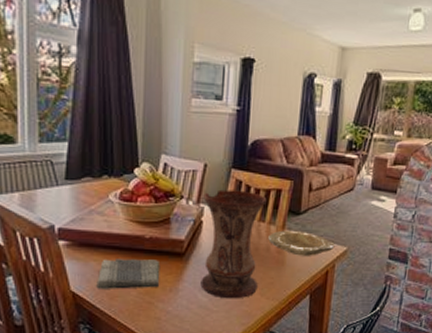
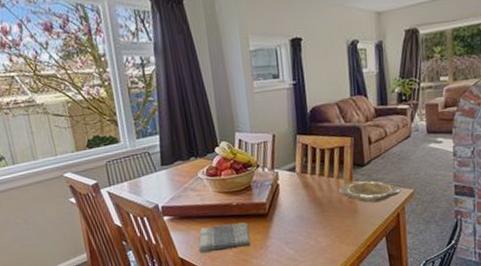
vase: present [200,189,267,299] -> none [276,152,337,249]

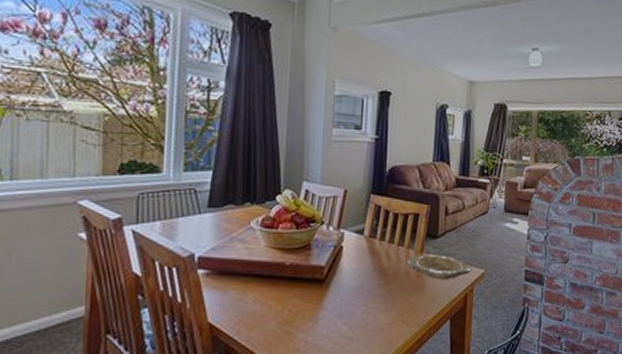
dish towel: present [199,222,251,253] -> none [234,287,301,320]

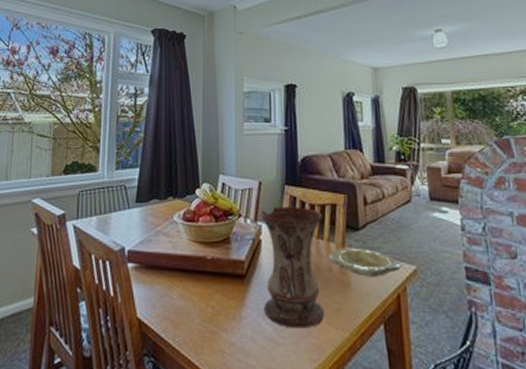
vase: none [341,215,405,326] -> present [260,206,324,329]

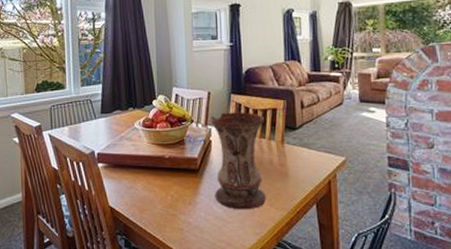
plate: present [329,247,402,277] -> none [270,144,333,167]

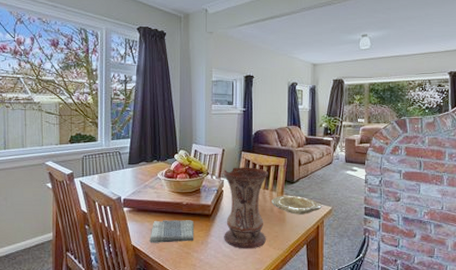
dish towel: none [129,176,180,204] -> present [150,220,194,243]
plate: none [270,144,333,167] -> present [272,195,322,215]

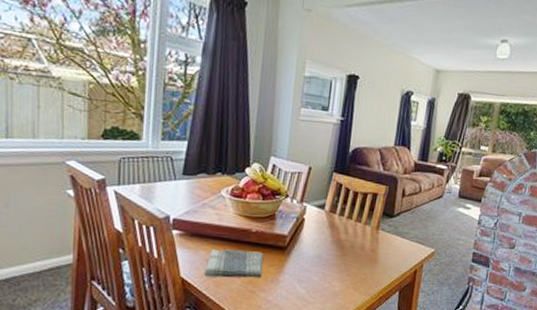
vase: present [223,167,269,249] -> none [299,191,364,292]
plate: present [272,195,322,215] -> none [363,230,424,256]

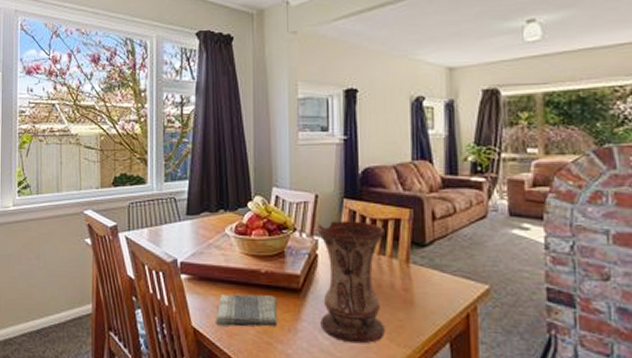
vase: none [299,191,364,292] -> present [317,220,385,344]

